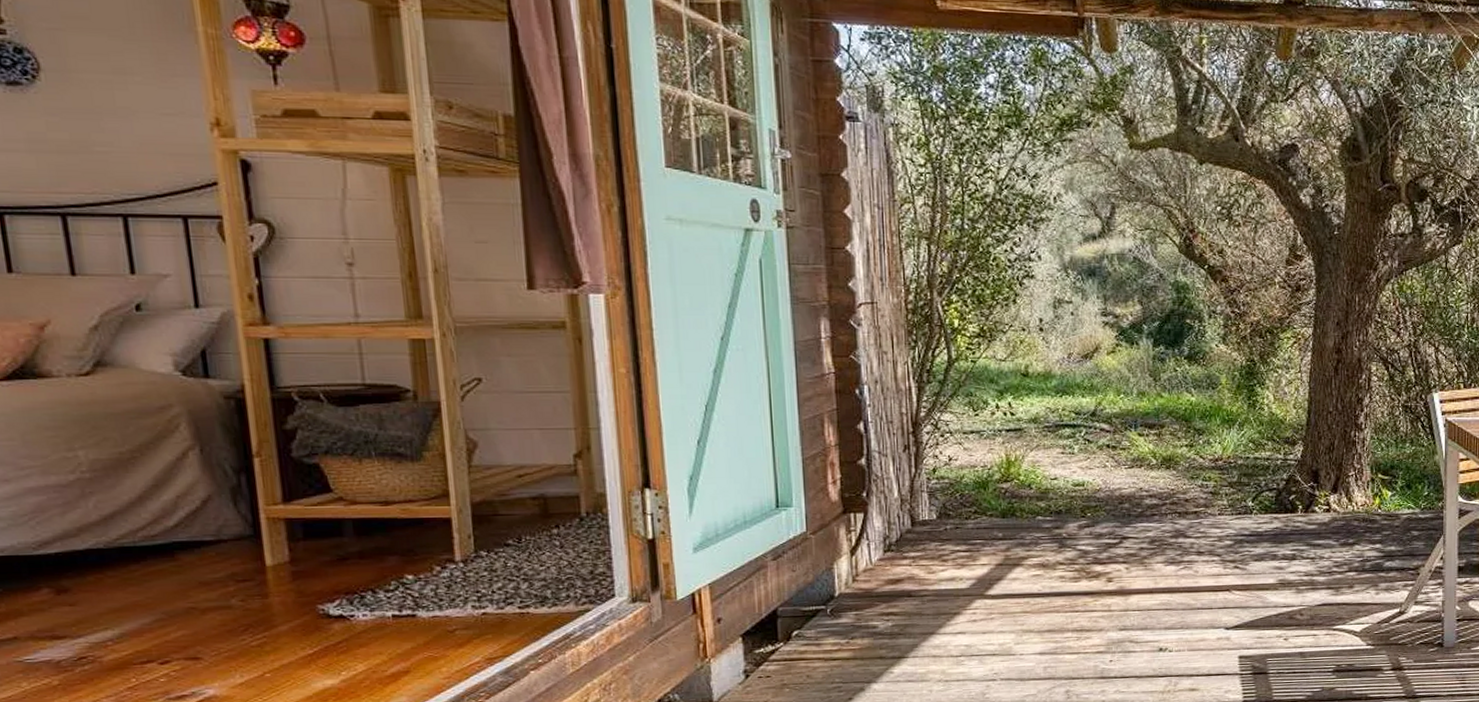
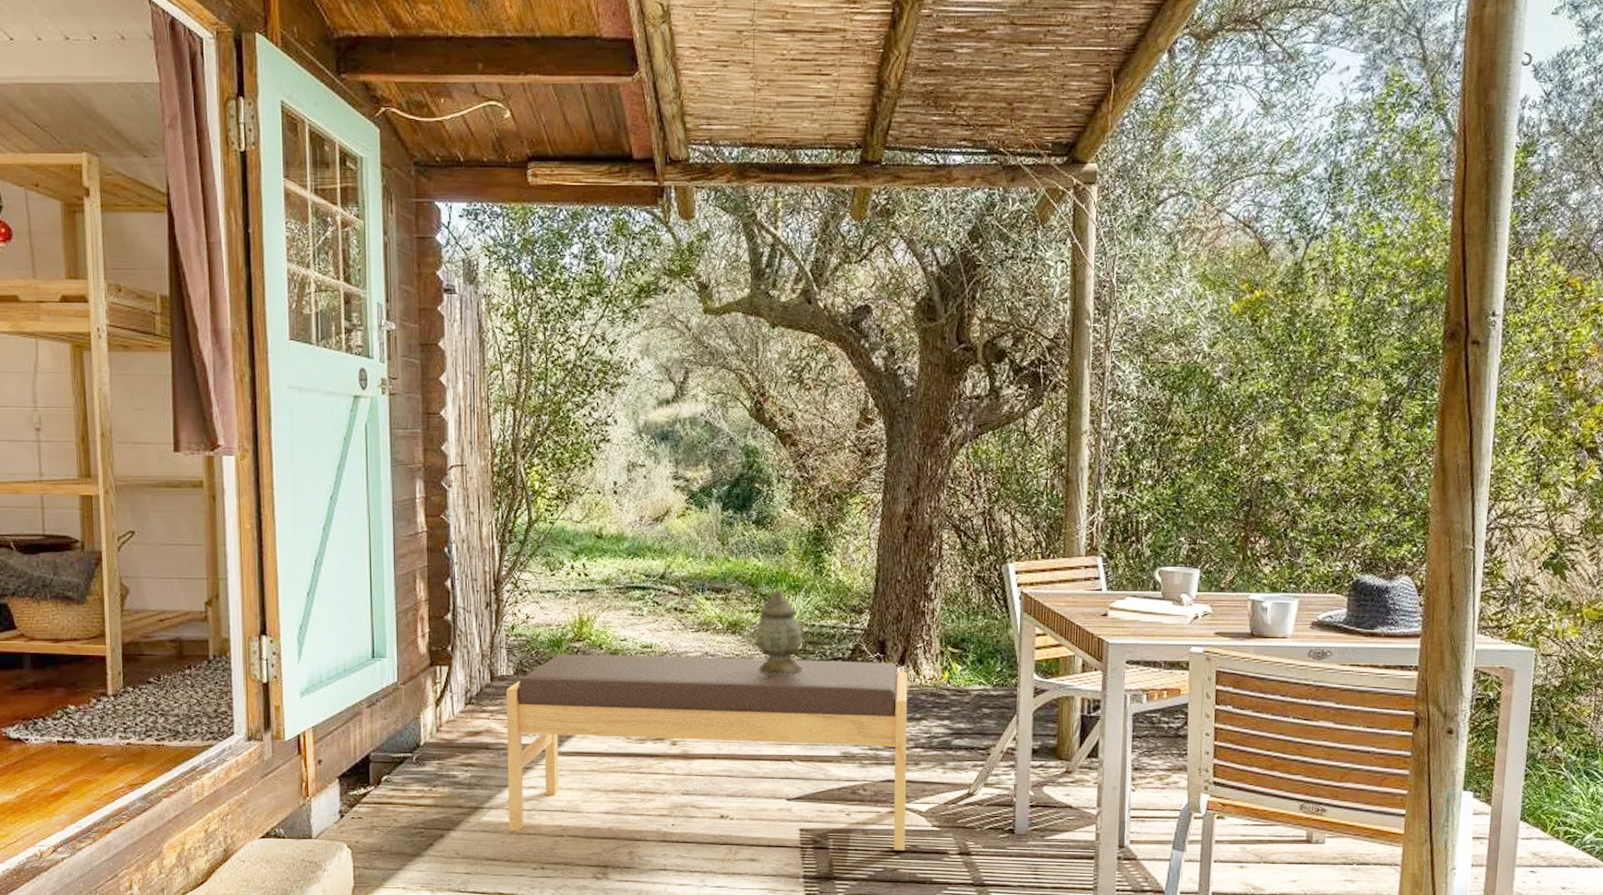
bench: none [929,491,1342,679] -> present [507,654,908,851]
lantern: none [1190,424,1238,508] -> present [755,590,802,676]

